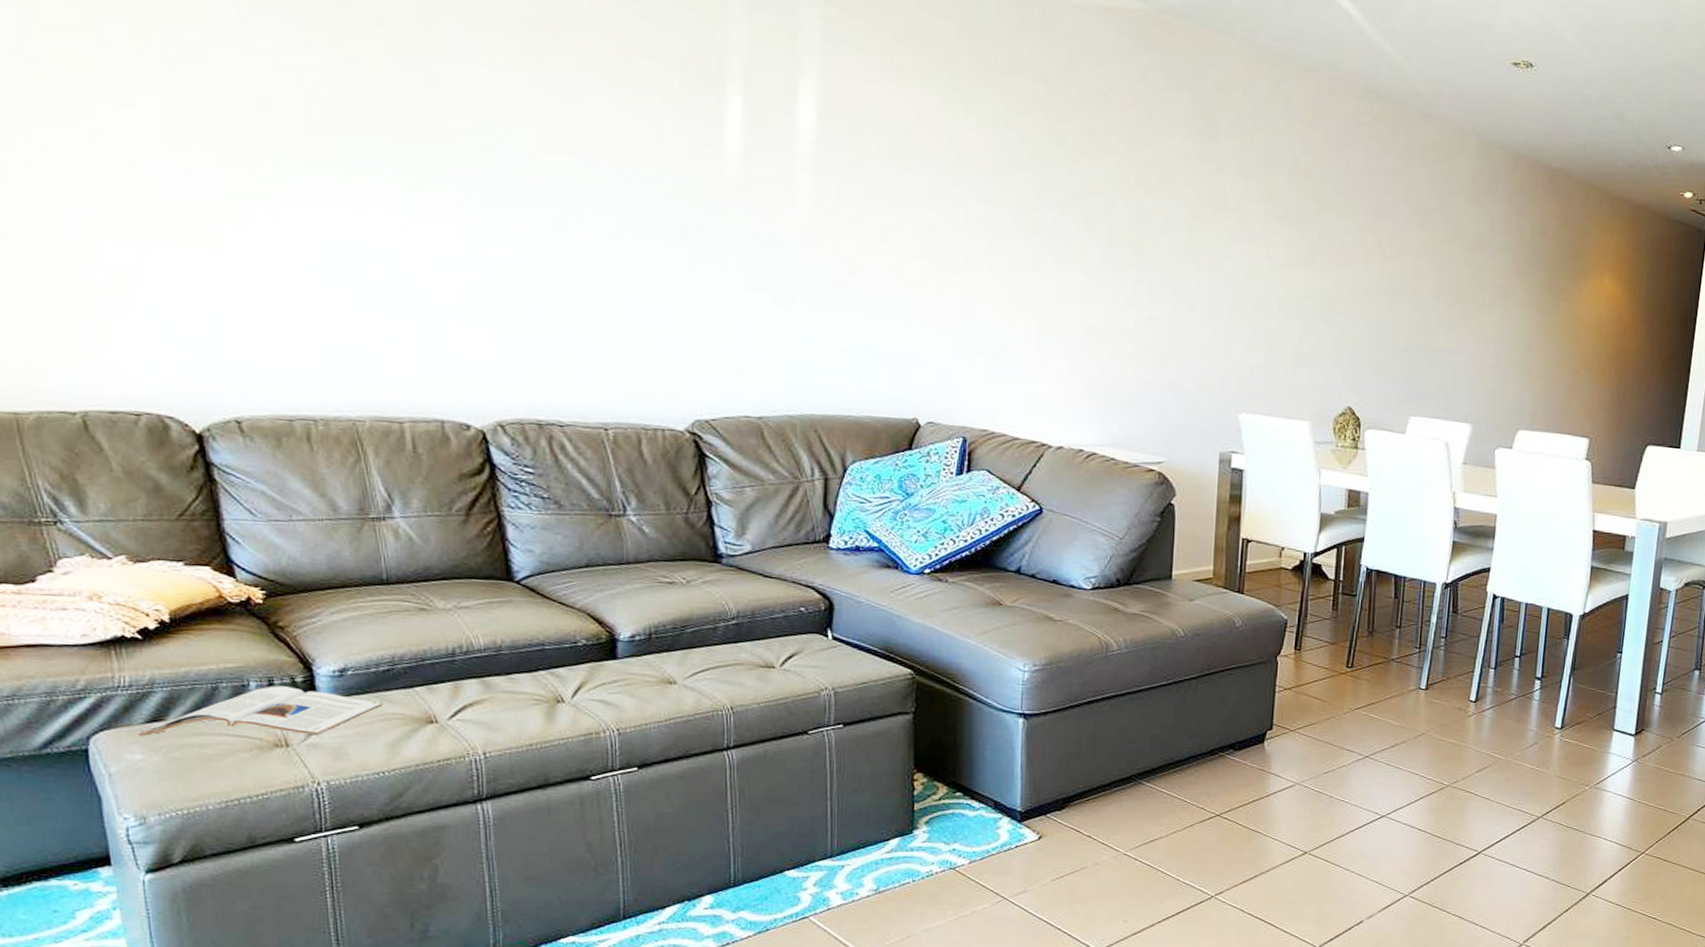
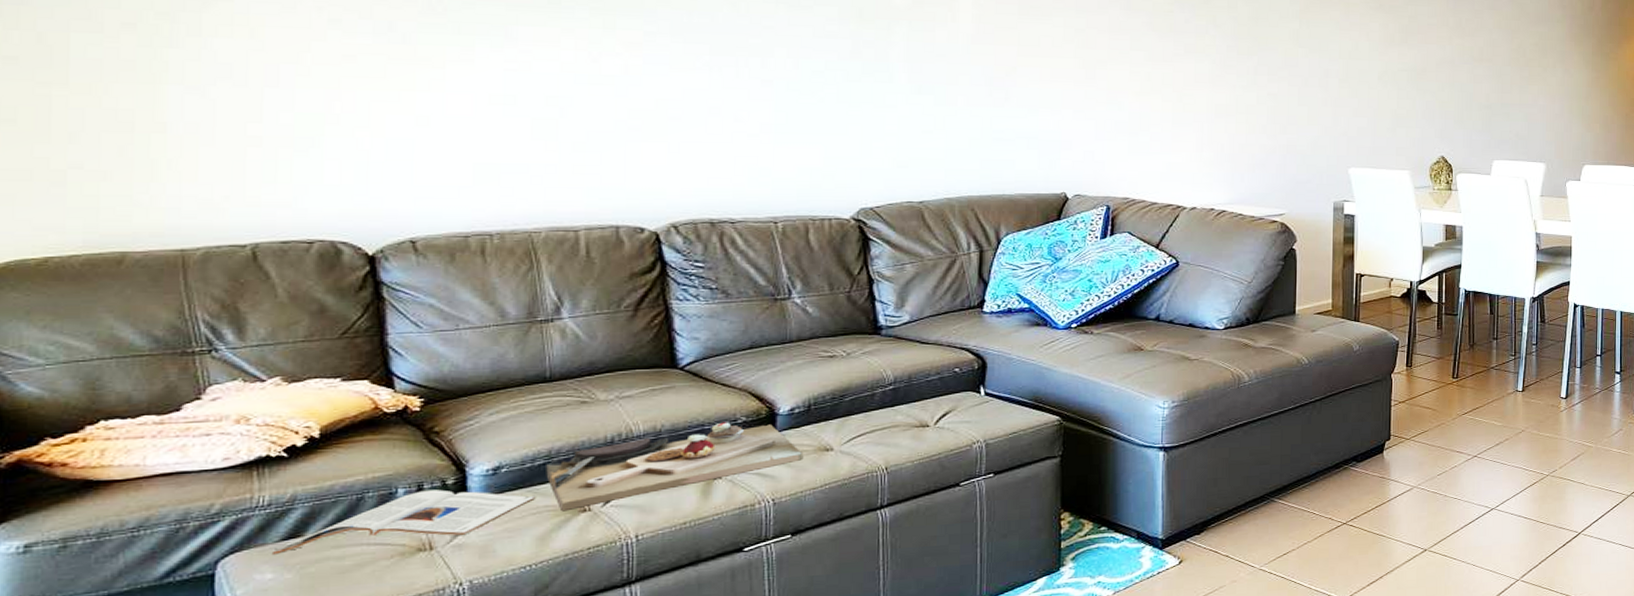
decorative tray: none [390,643,645,721] -> present [546,422,802,512]

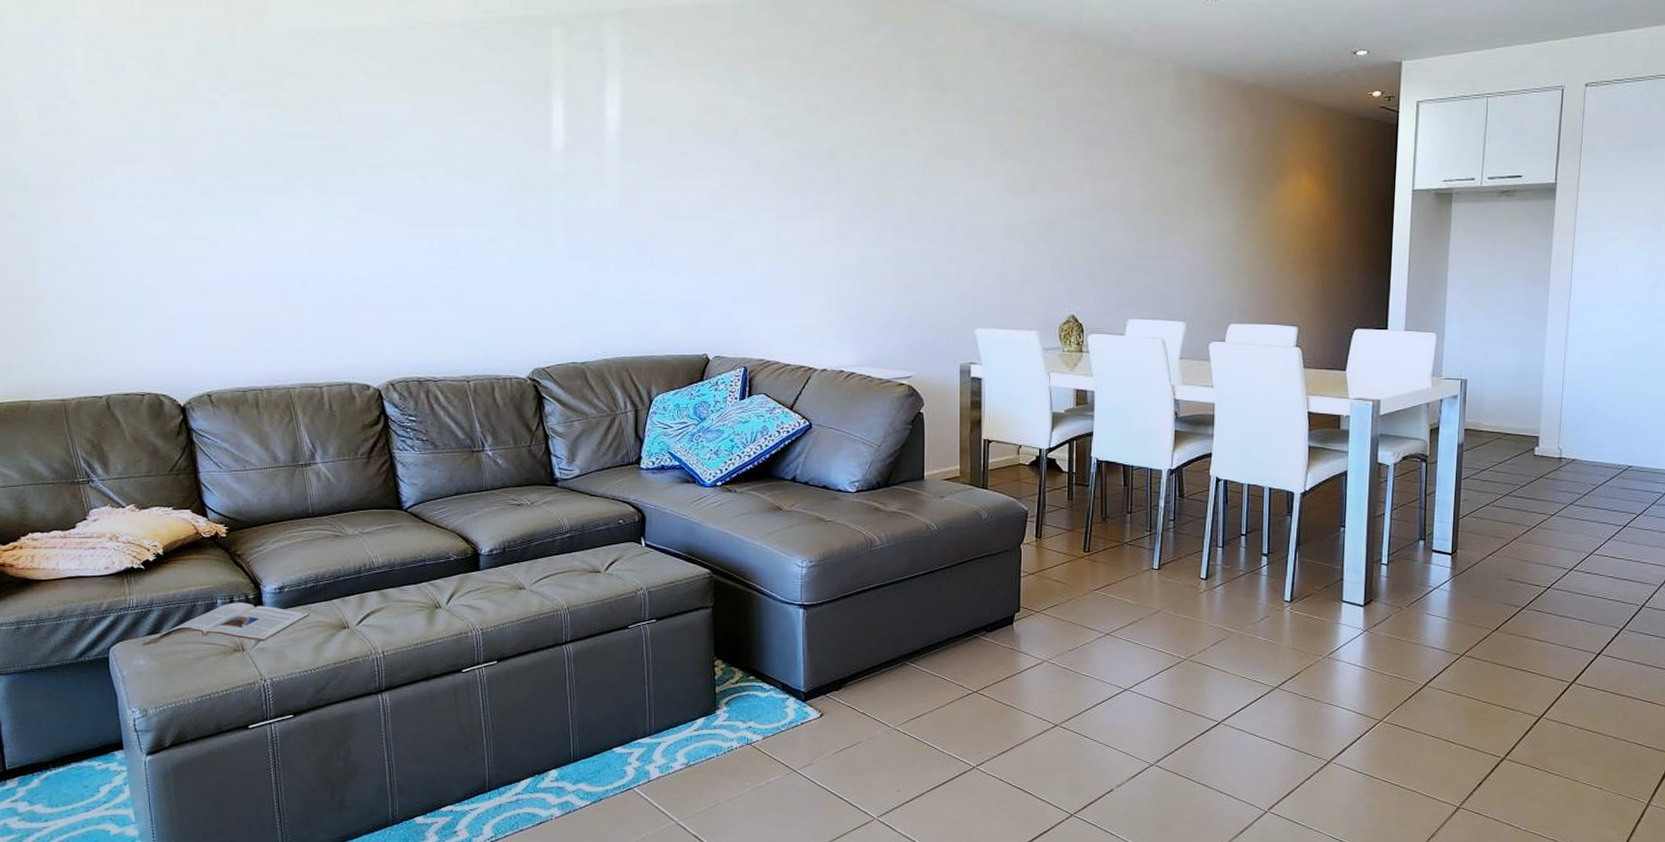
decorative tray: present [546,422,802,512] -> none [315,559,501,627]

